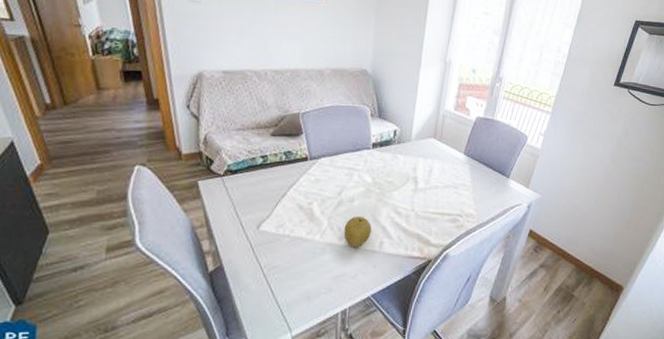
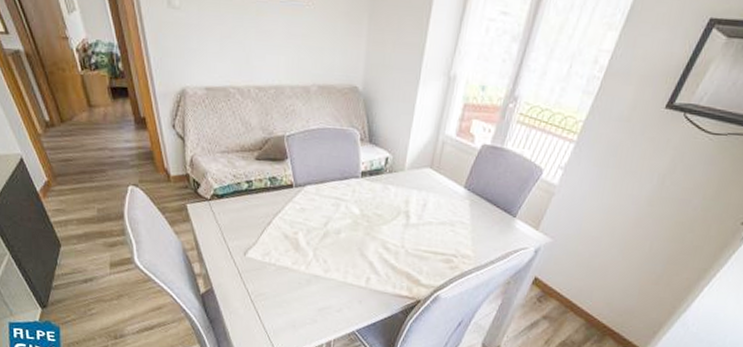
fruit: present [343,217,372,248] -> none [329,249,358,282]

